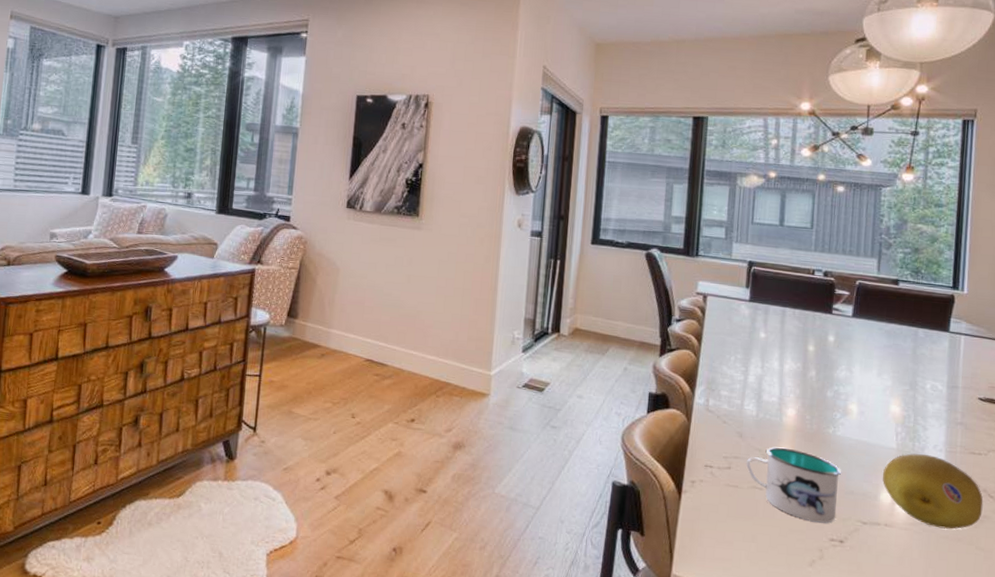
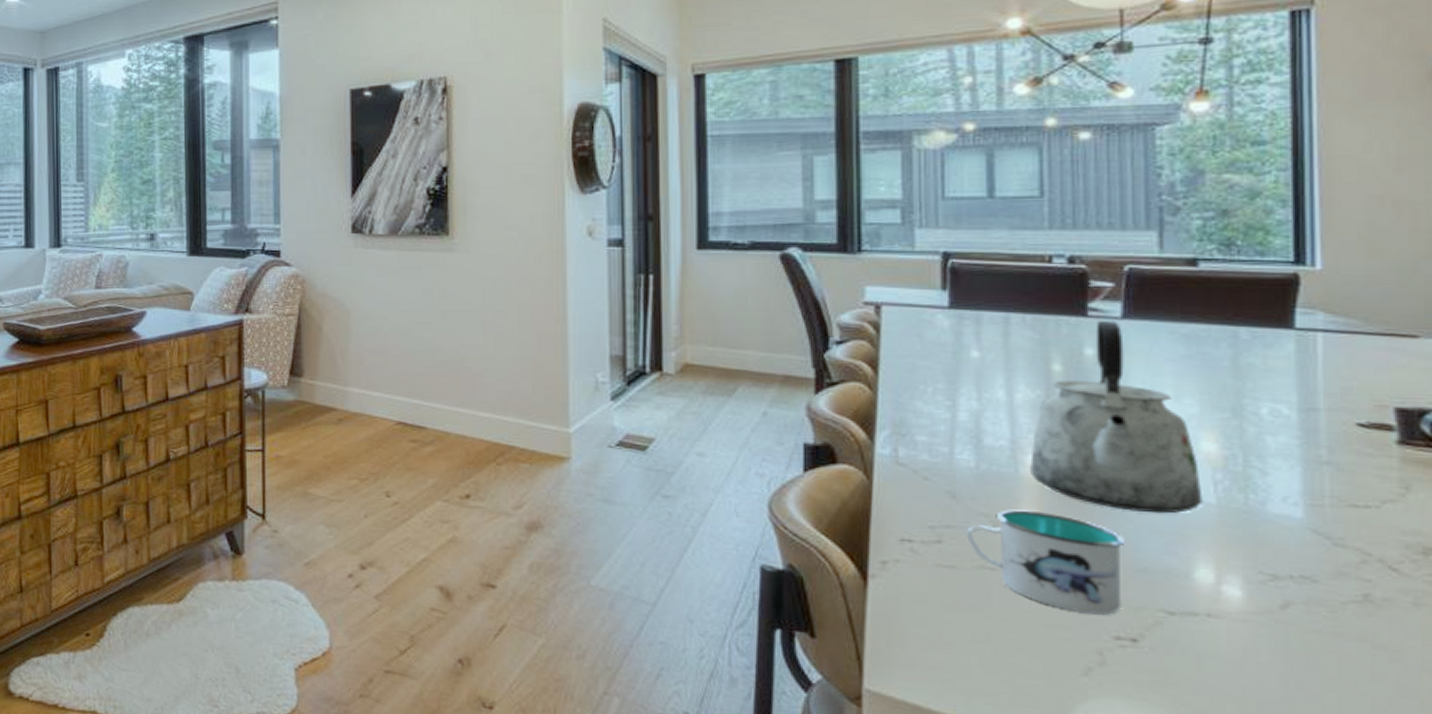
kettle: none [789,318,889,454] -> present [1030,321,1203,514]
fruit: present [883,453,983,529] -> none [1197,510,1380,619]

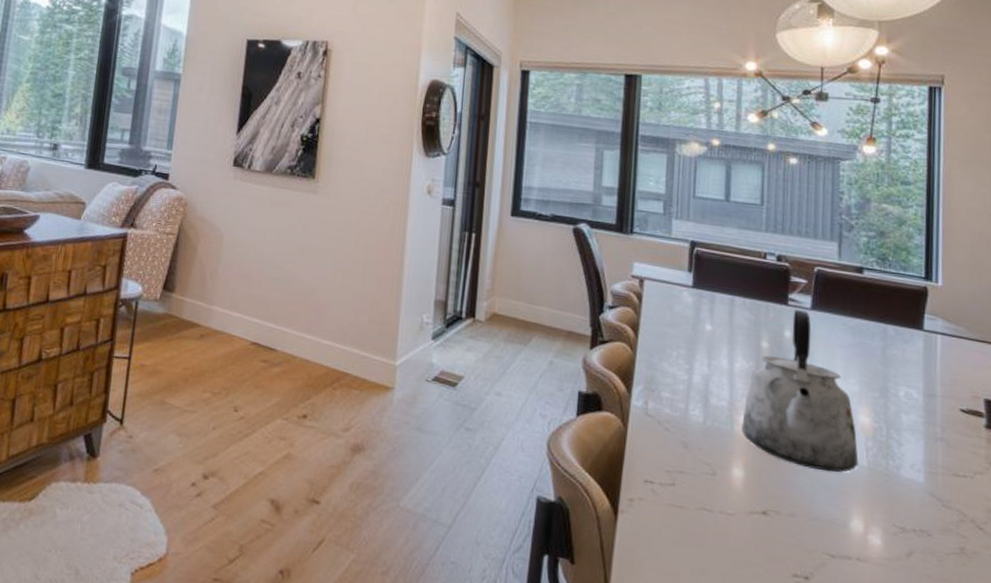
mug: present [965,509,1126,615] -> none [692,460,805,555]

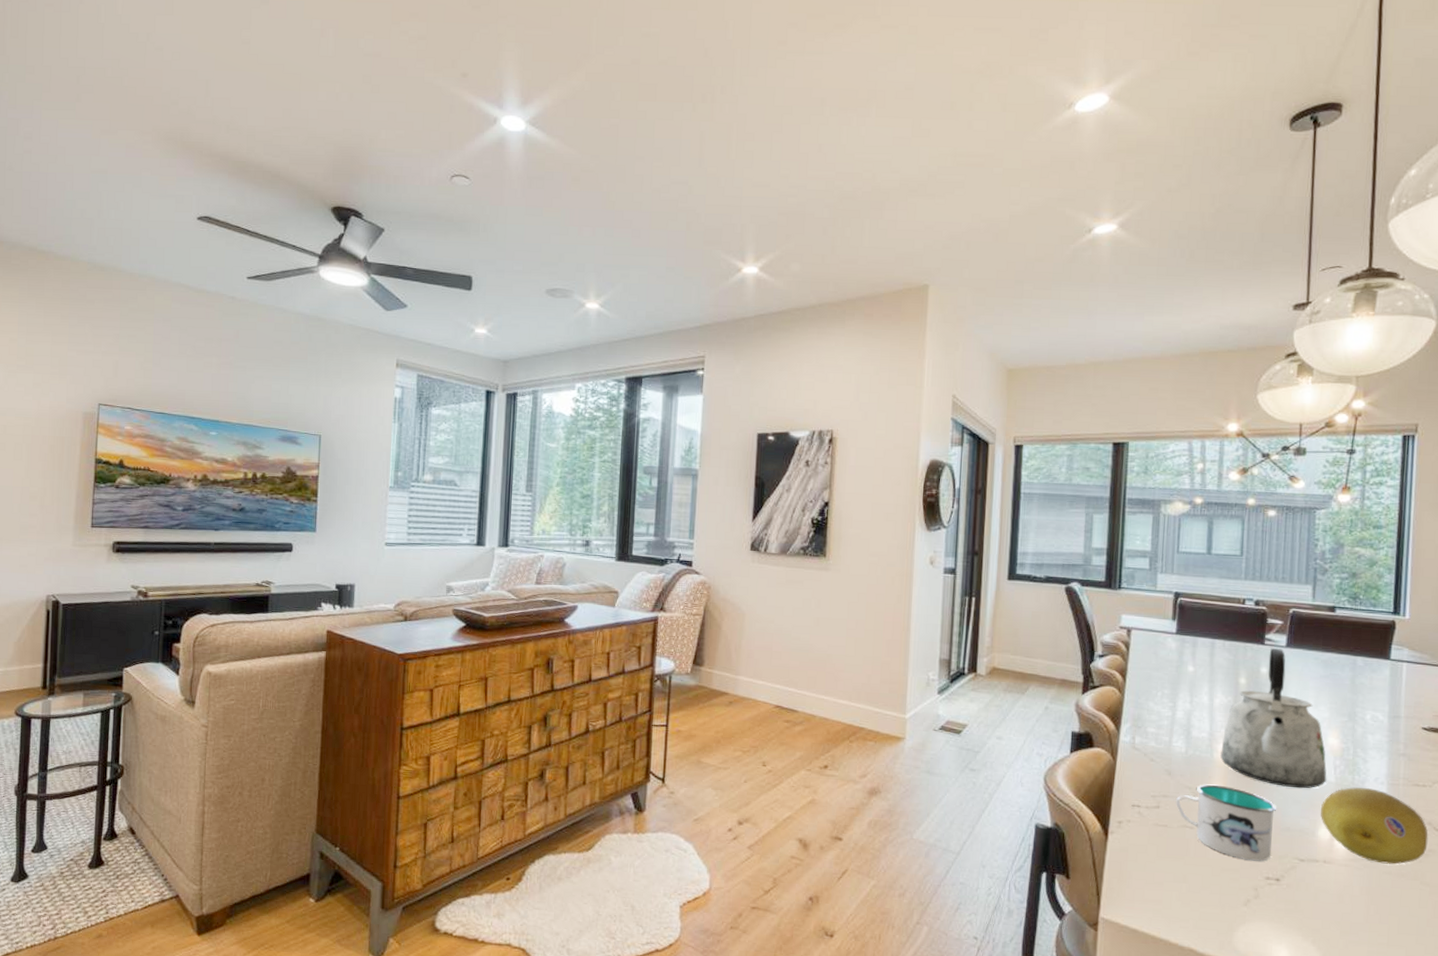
mug: none [692,460,805,555] -> present [1175,784,1277,861]
fruit: none [853,473,971,567] -> present [1321,787,1428,865]

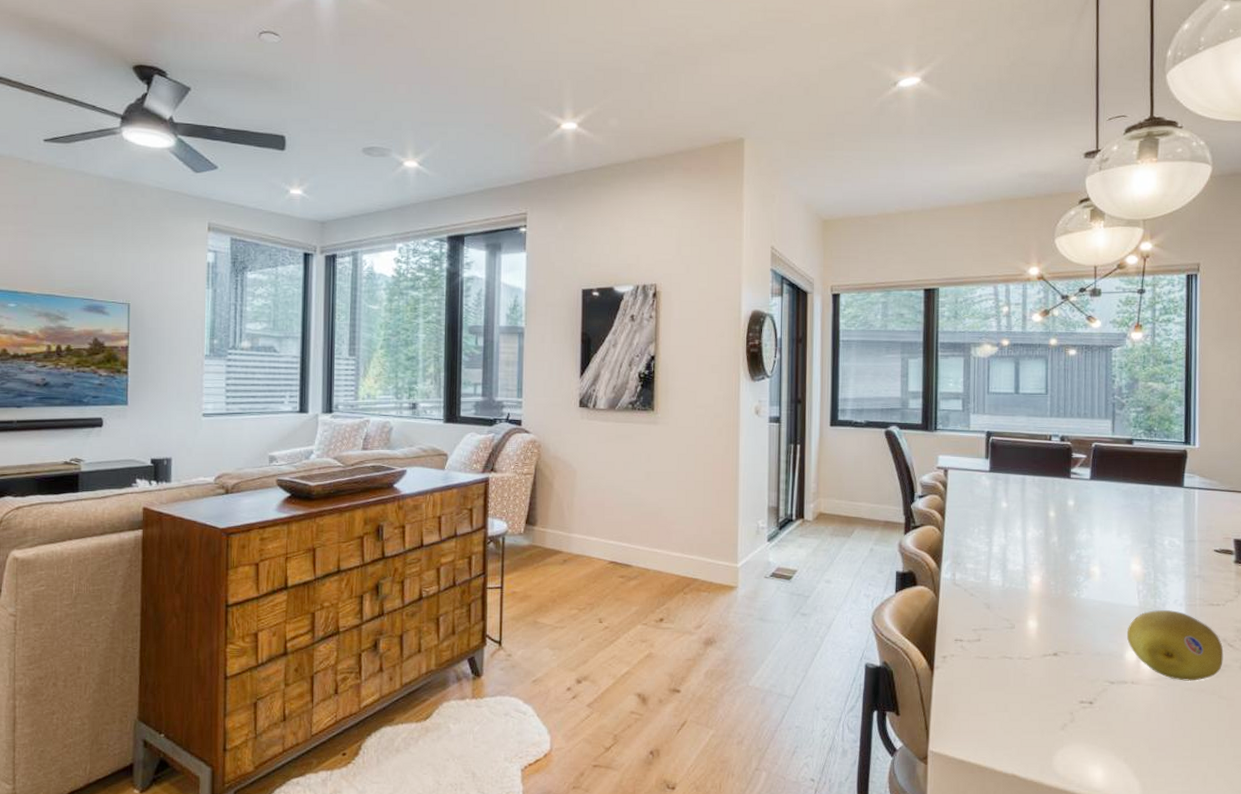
mug: present [1175,784,1277,861] -> none [994,615,1088,686]
kettle: present [1220,648,1327,789] -> none [1034,481,1132,614]

